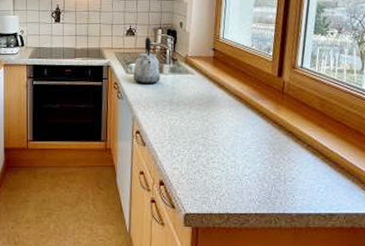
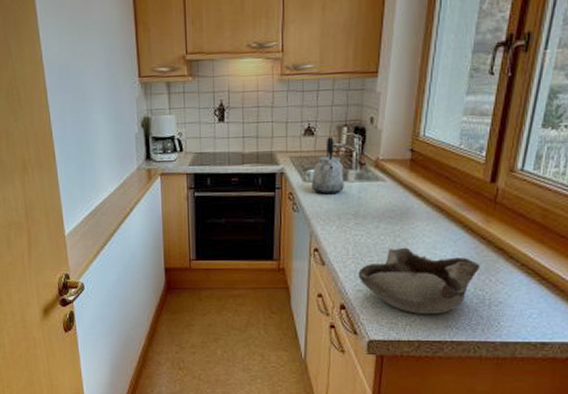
bowl: none [174,130,275,189] -> present [358,247,480,314]

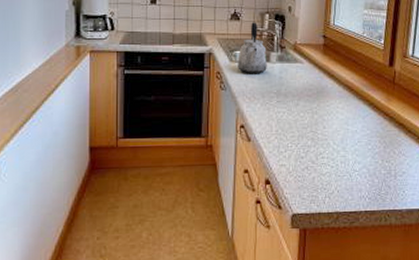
bowl: present [358,247,480,314] -> none [281,123,386,186]

